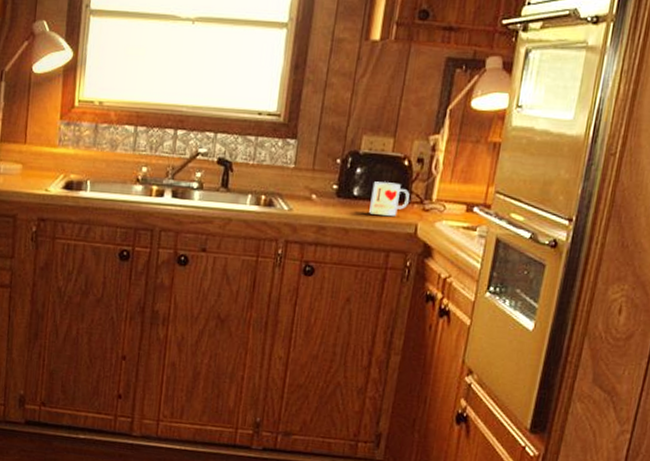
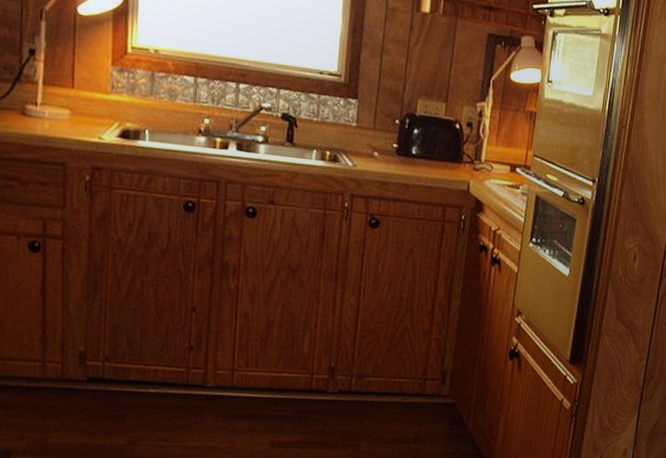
mug: present [369,181,410,216] -> none [427,142,462,174]

